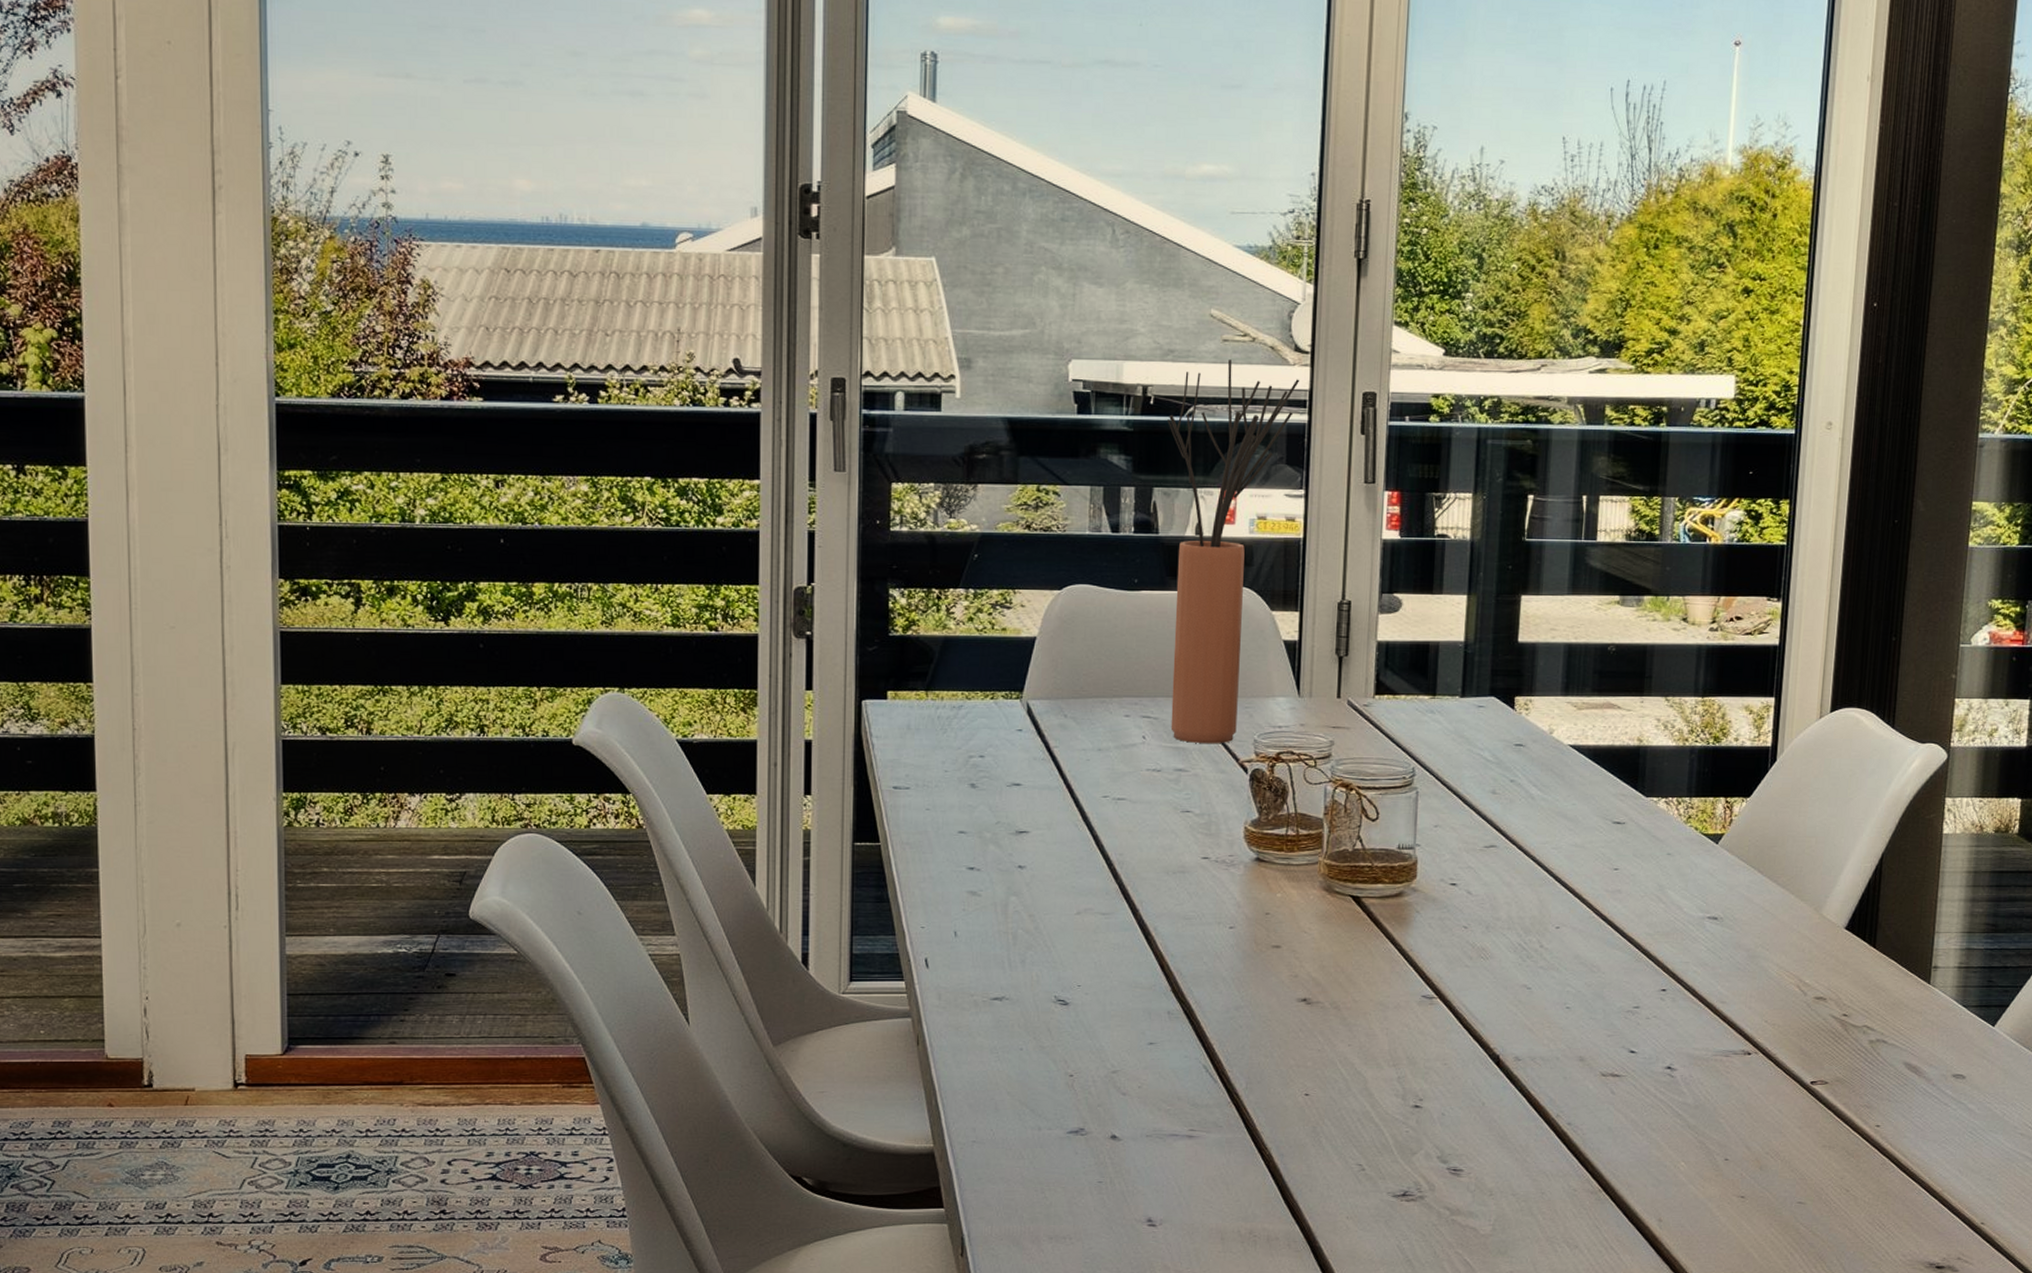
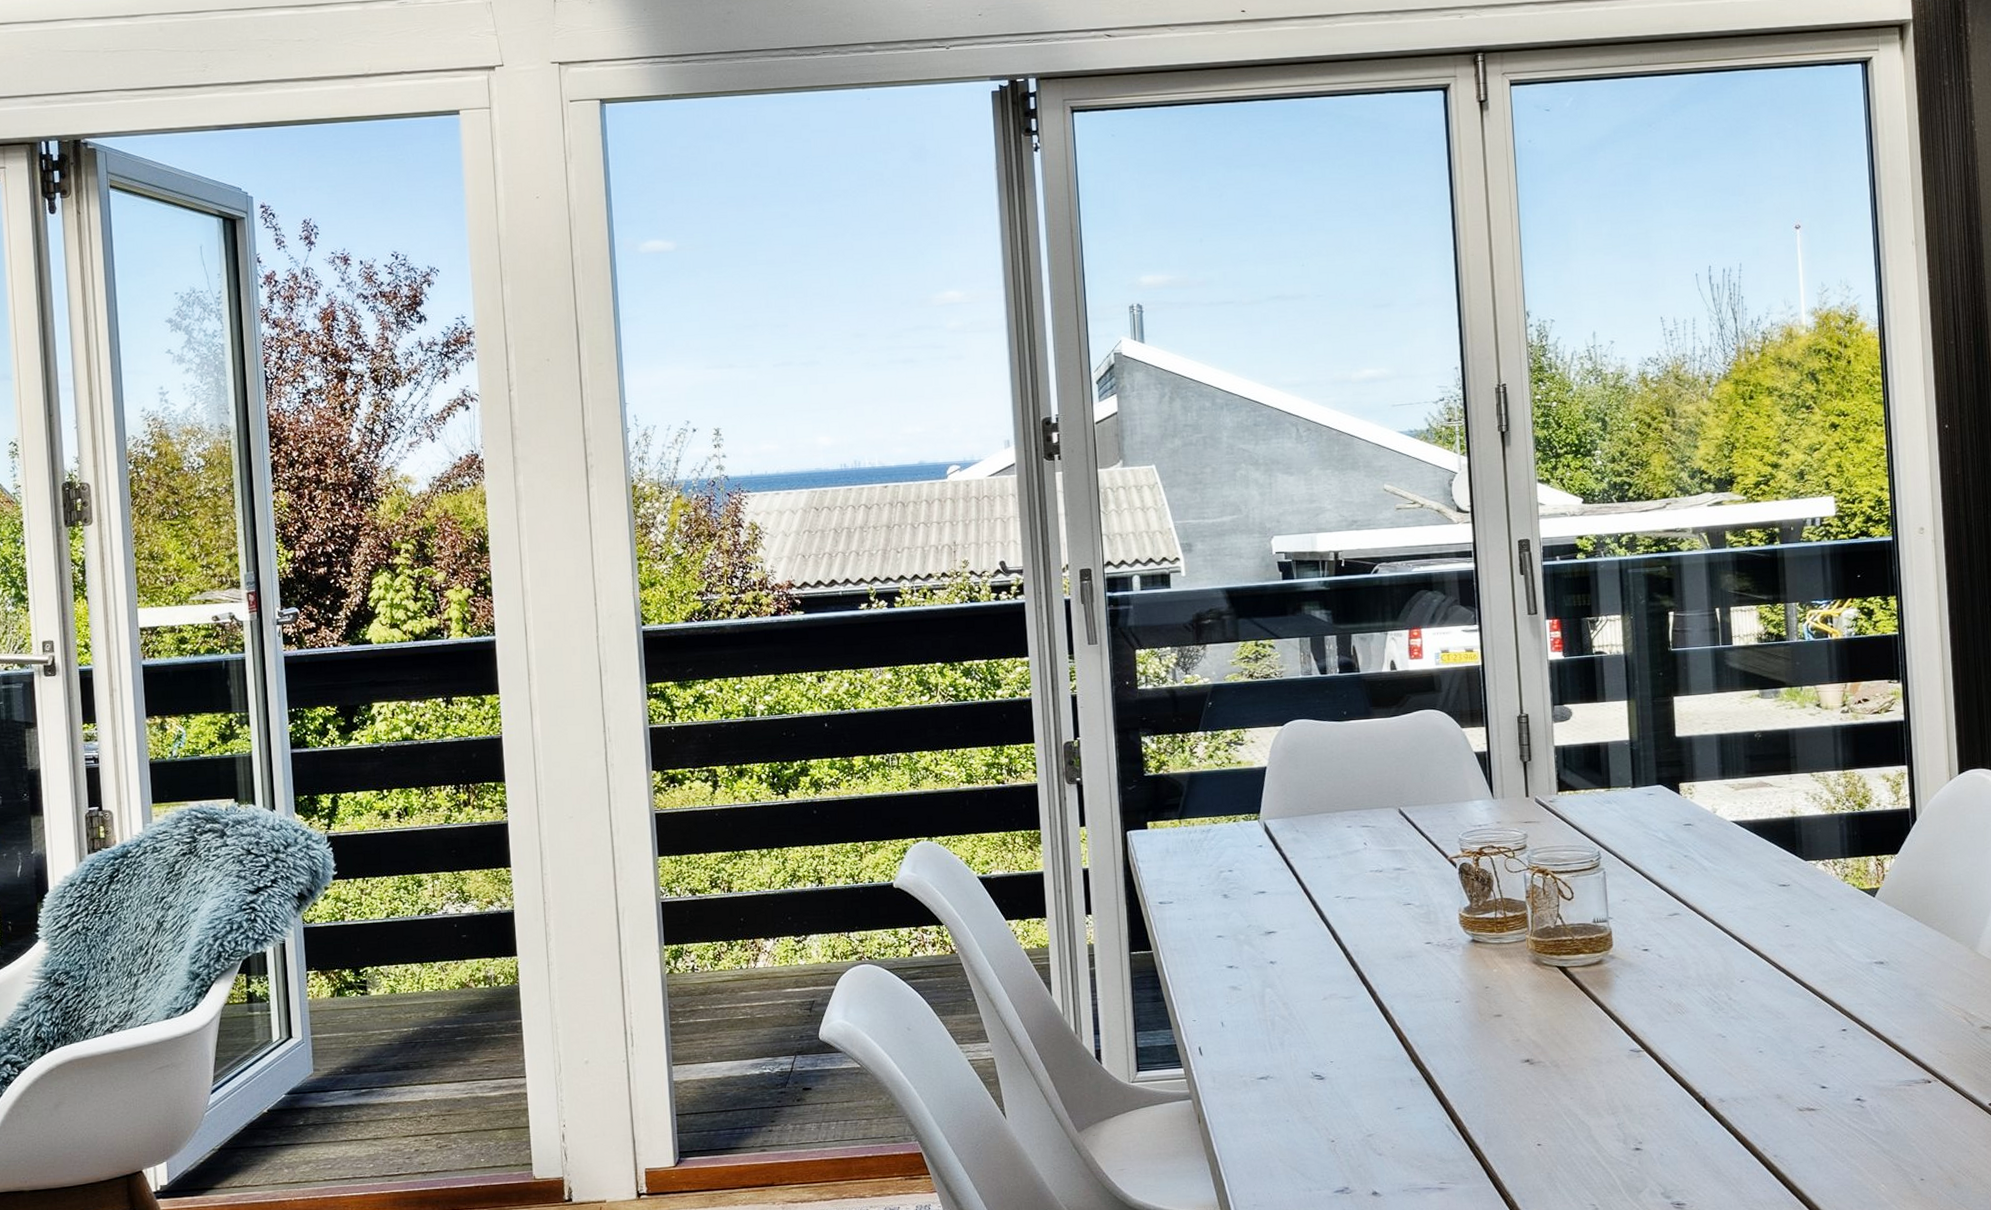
vase: present [1167,360,1299,744] -> none [1358,524,1464,846]

